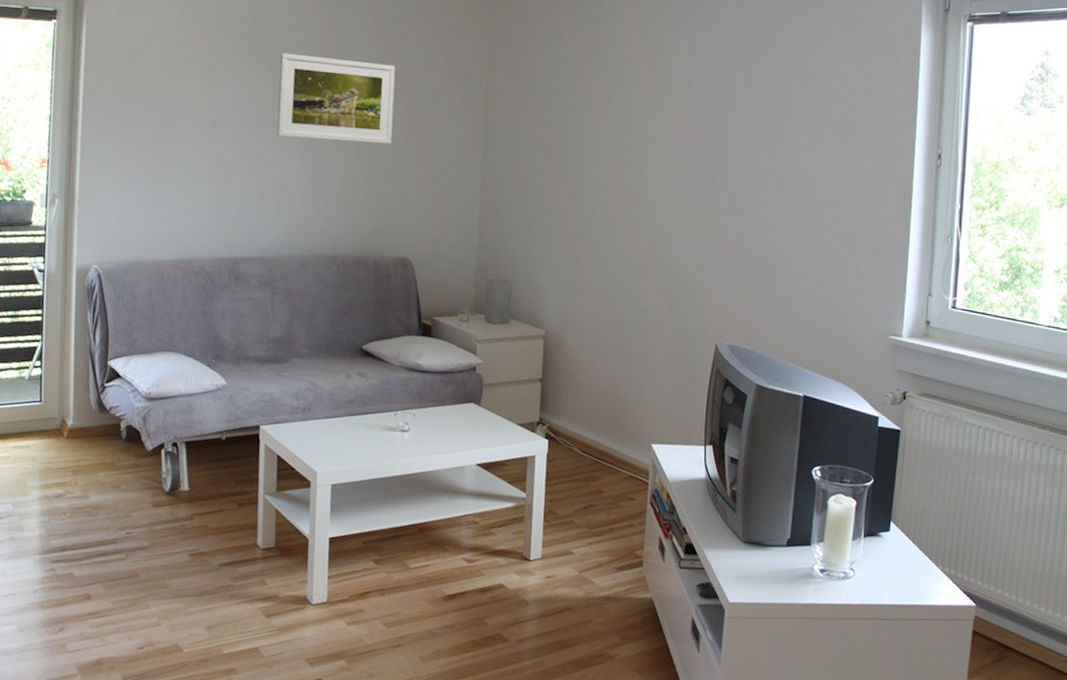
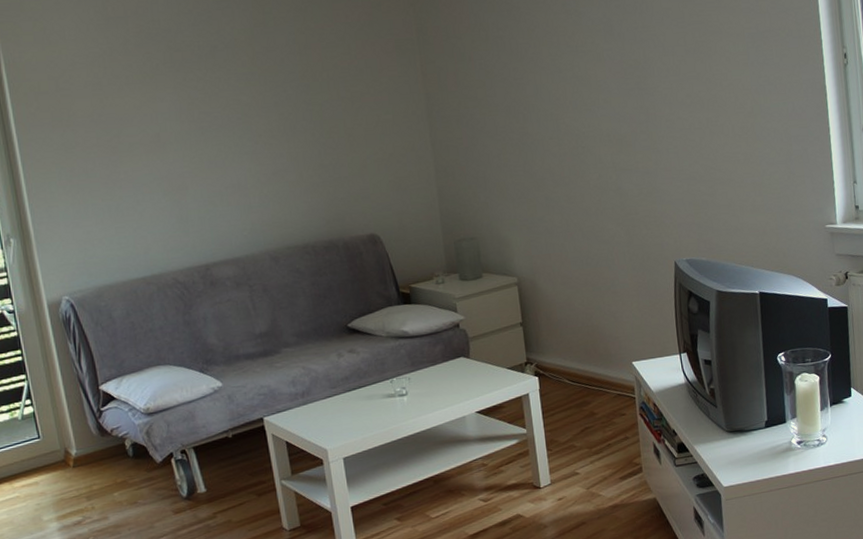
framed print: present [276,52,396,144] -> none [211,51,339,140]

